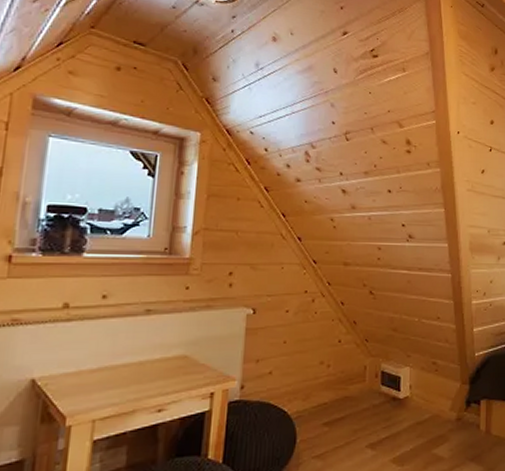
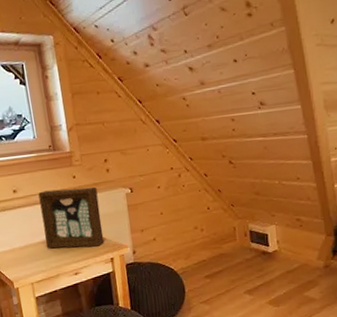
picture frame: none [127,300,212,377] -> present [38,186,104,249]

